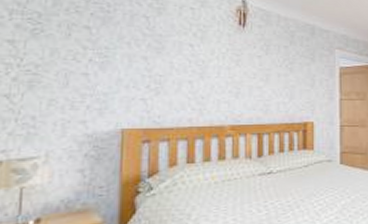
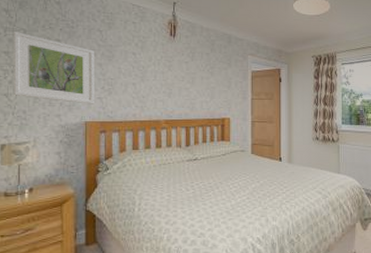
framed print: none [18,15,137,107] -> present [13,32,94,104]

